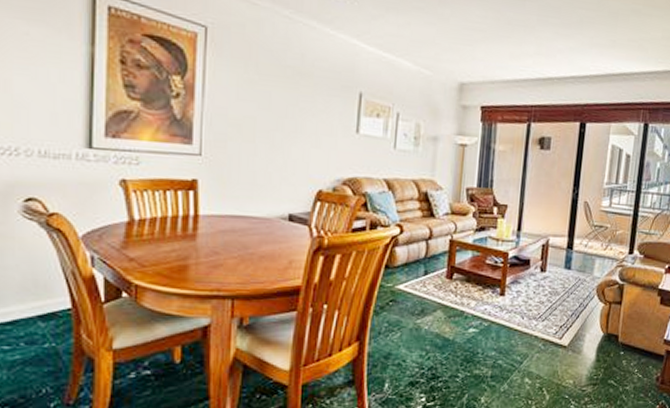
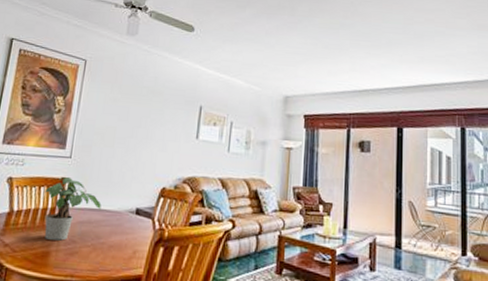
potted plant: none [172,178,246,252] -> present [44,176,102,241]

